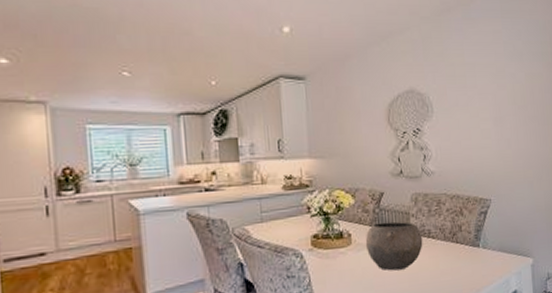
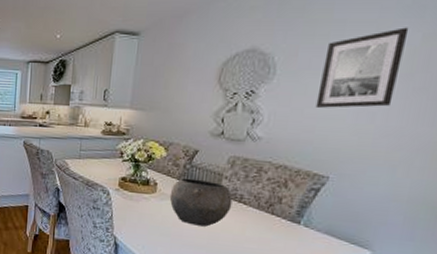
wall art: none [466,69,518,139] -> present [315,27,409,108]

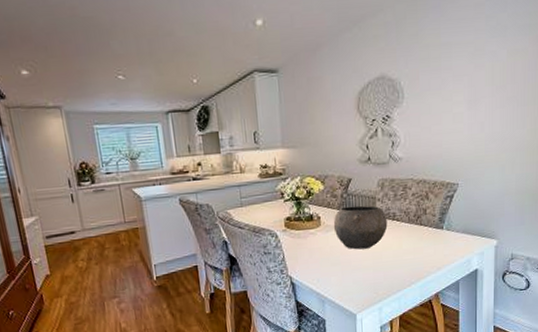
wall art: present [315,27,409,108] -> none [439,46,497,124]

